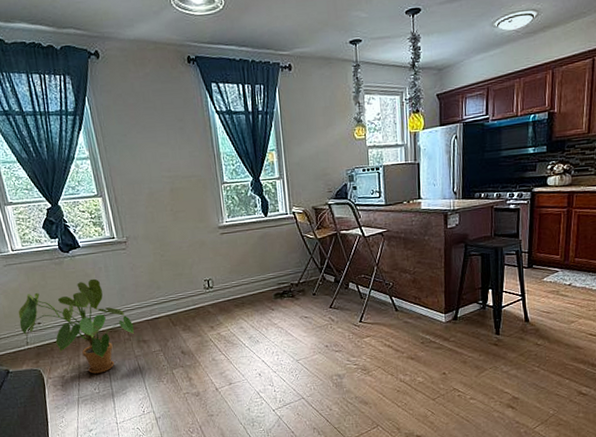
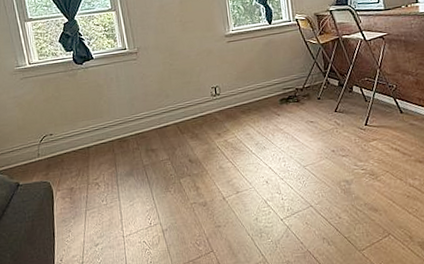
house plant: present [18,278,134,374] -> none [31,89,143,185]

